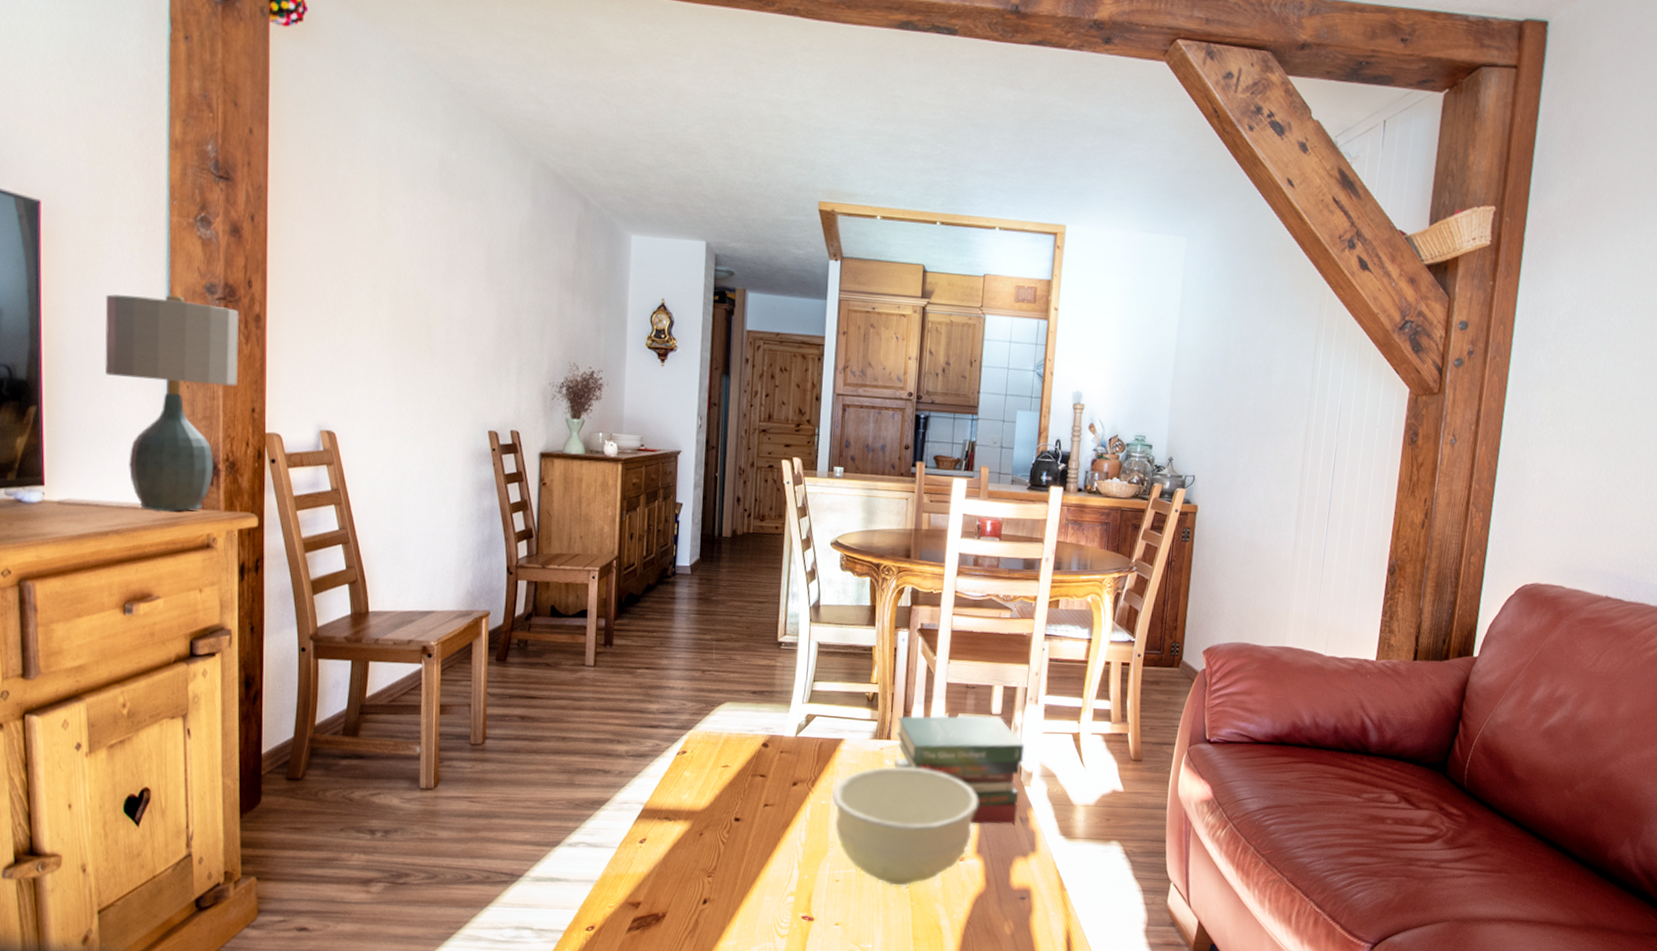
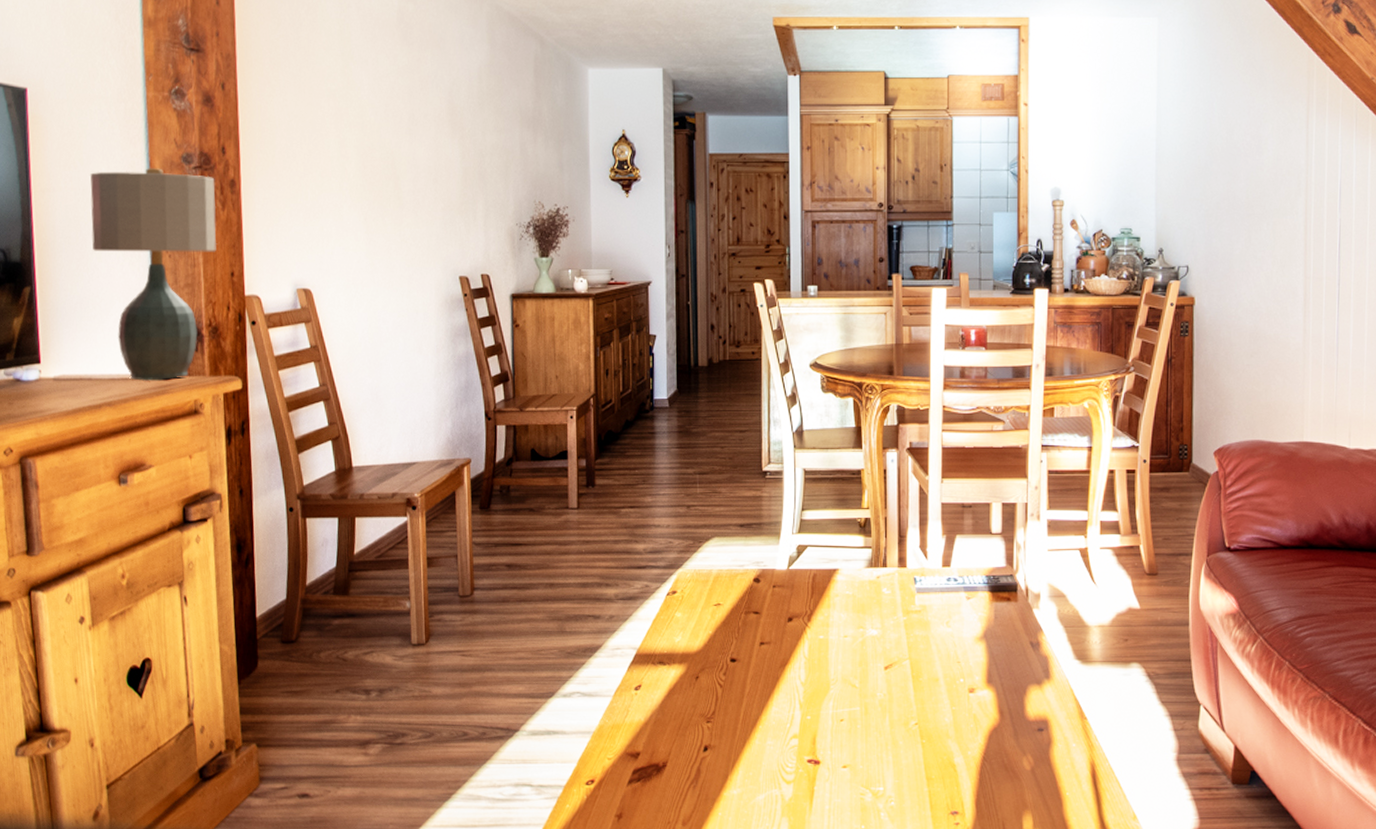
bowl: present [831,765,978,886] -> none [829,594,985,722]
books: present [894,715,1025,825] -> none [893,536,1030,652]

